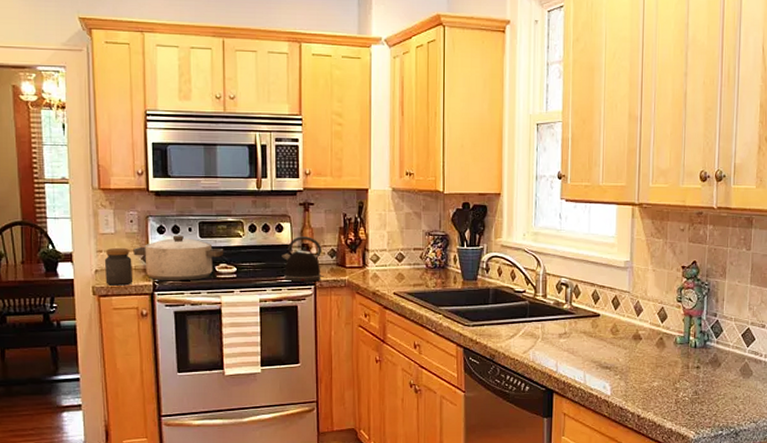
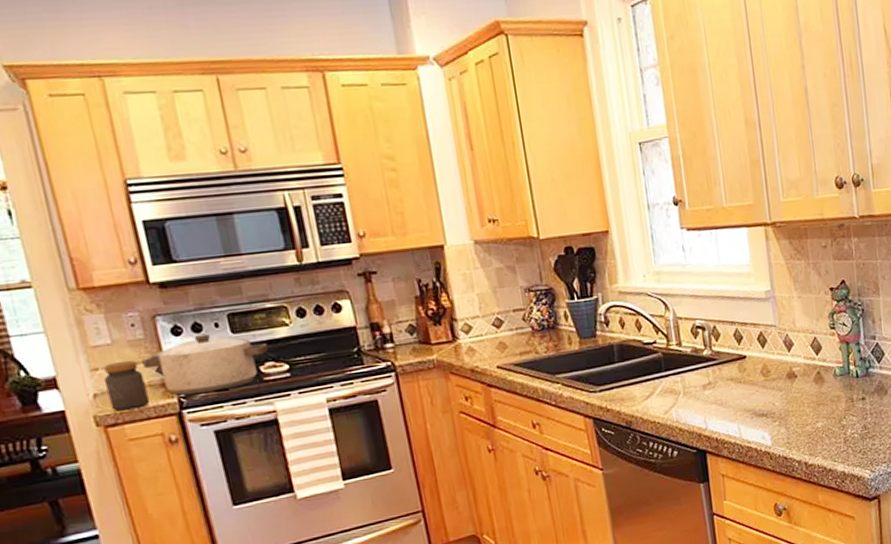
kettle: present [282,236,324,282] -> none [345,313,405,372]

